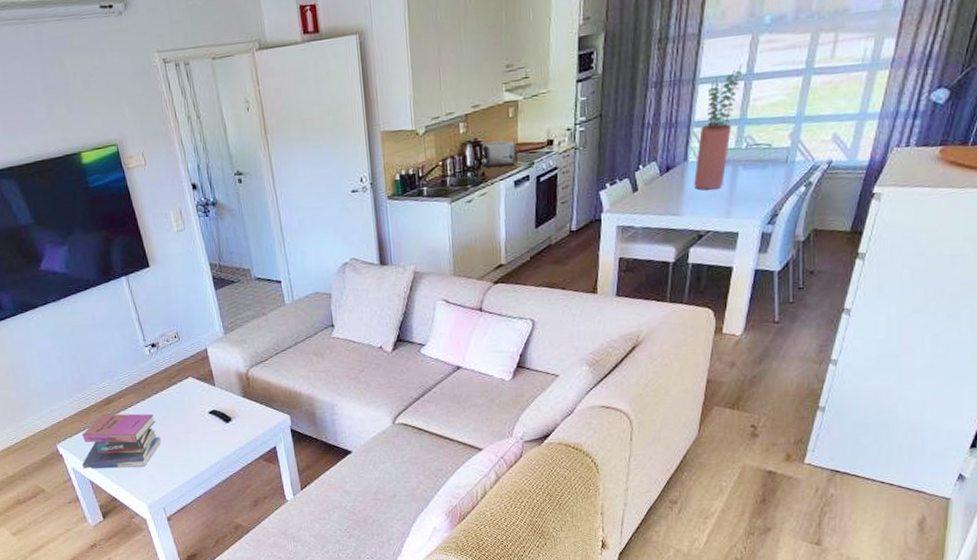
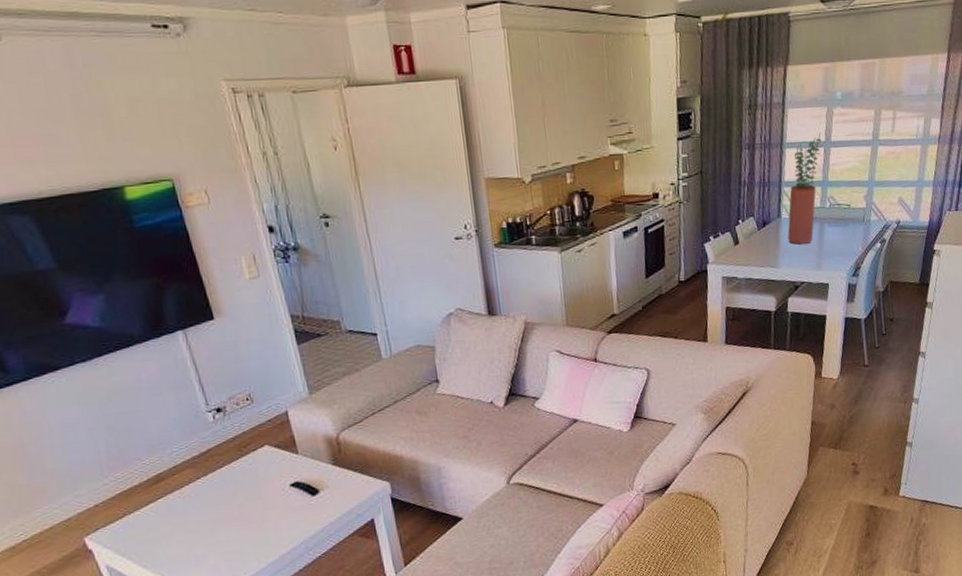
books: present [82,413,162,469] -> none [120,491,230,566]
toaster: present [482,140,517,168] -> none [589,192,624,219]

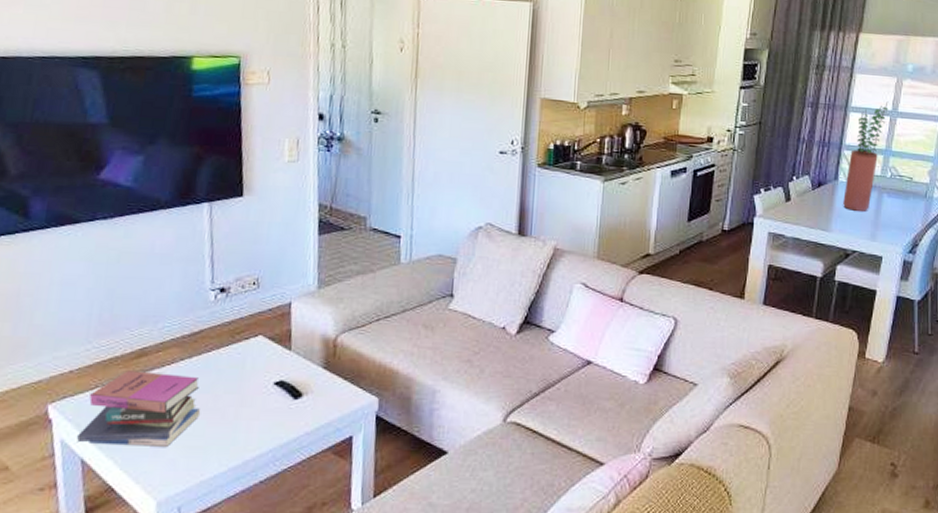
books: none [120,491,230,566] -> present [77,370,201,447]

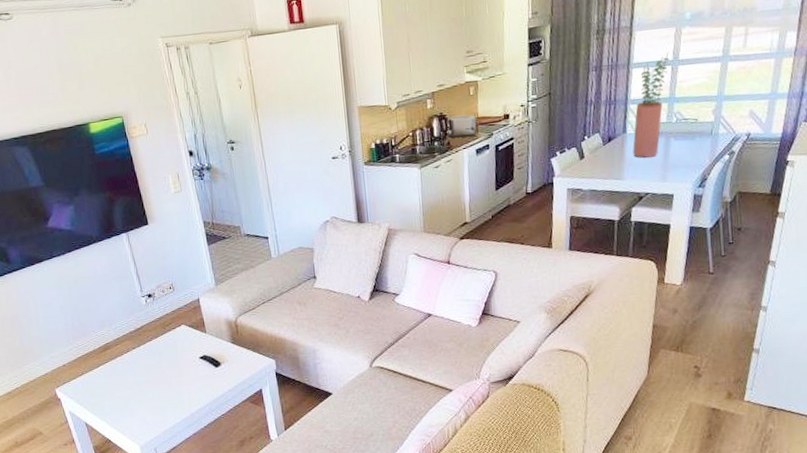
books: present [77,370,201,447] -> none [79,359,155,412]
toaster: none [641,128,677,156] -> present [447,114,477,138]

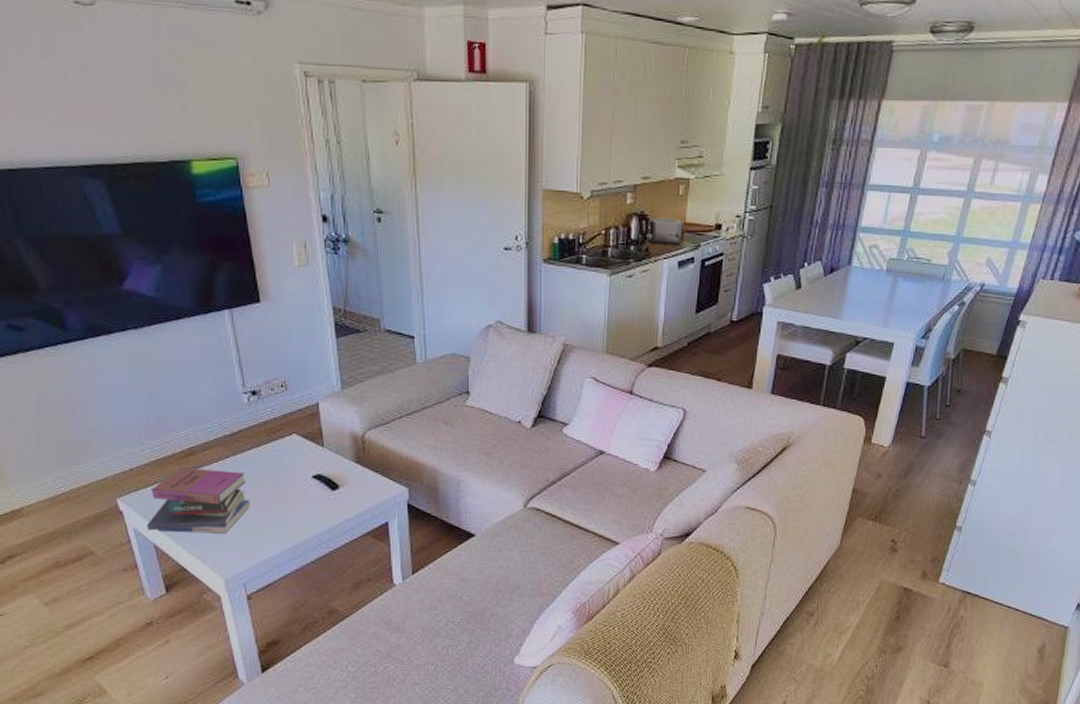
books: none [79,359,155,412] -> present [147,468,251,533]
vase: present [633,52,670,158] -> none [856,177,910,297]

